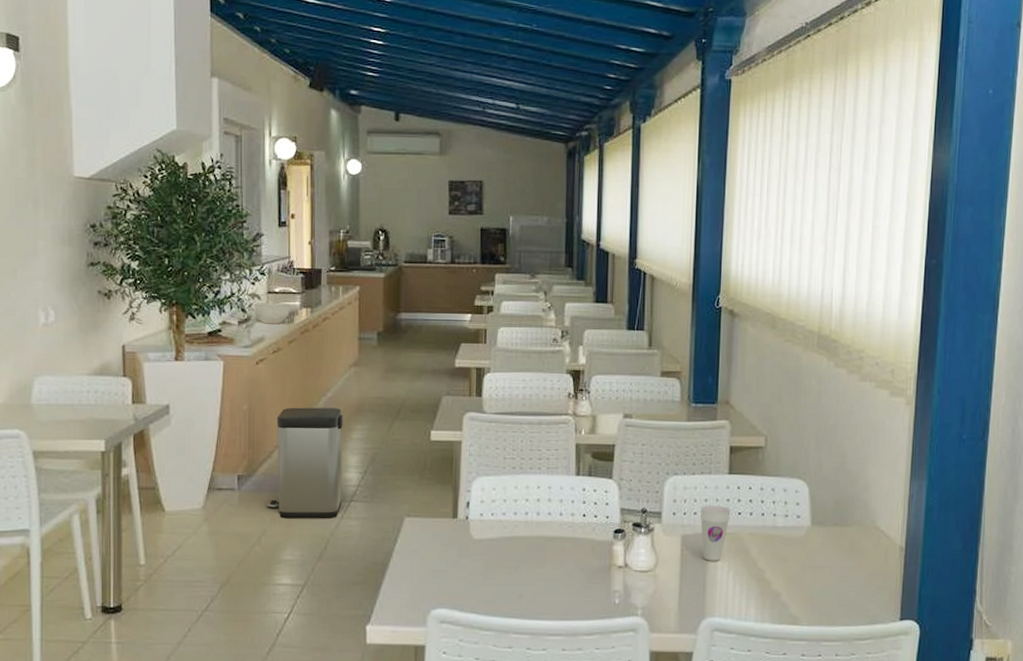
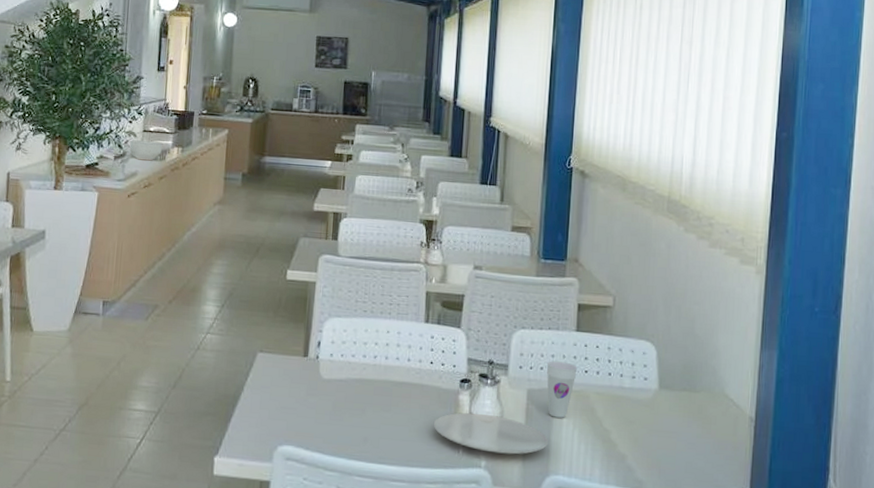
pedal bin: present [266,407,343,519] -> none [127,239,205,350]
coffee maker: present [347,239,380,271] -> none [217,86,249,116]
plate: none [588,562,703,601] -> present [433,412,548,455]

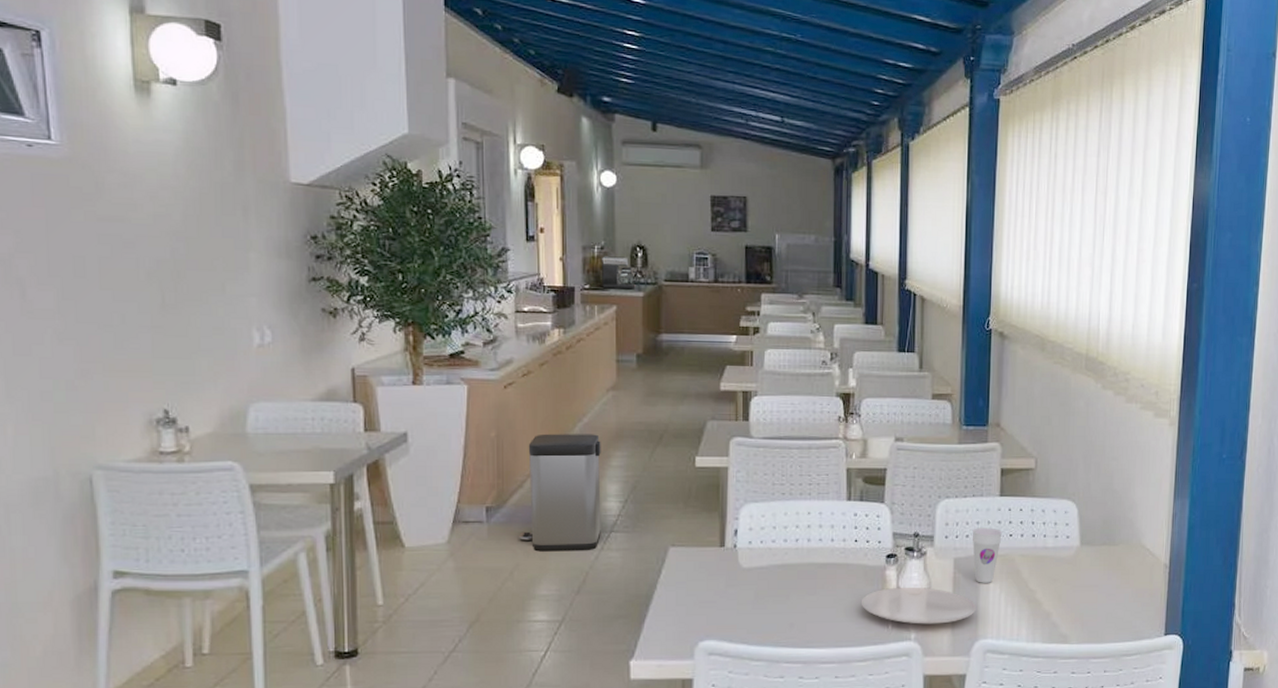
pedal bin: none [127,239,205,350] -> present [518,433,601,552]
bowl: present [129,140,163,161] -> none [501,323,541,346]
coffee maker: none [217,86,249,116] -> present [602,256,638,290]

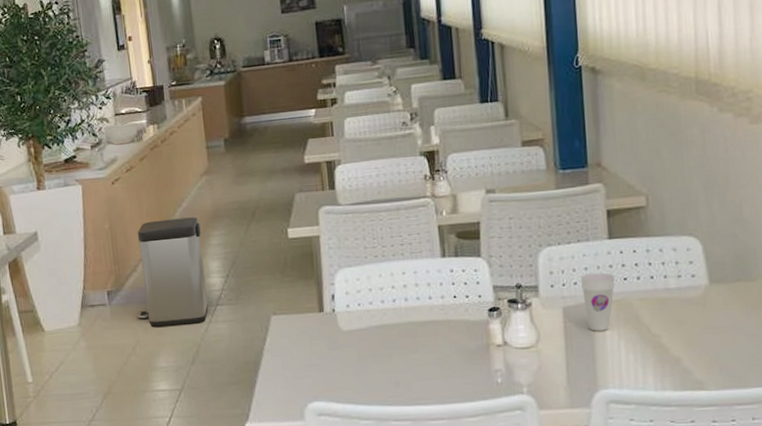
bowl: none [501,323,541,346] -> present [104,123,138,145]
coffee maker: present [602,256,638,290] -> none [184,50,219,83]
plate: present [861,587,976,624] -> none [465,339,592,377]

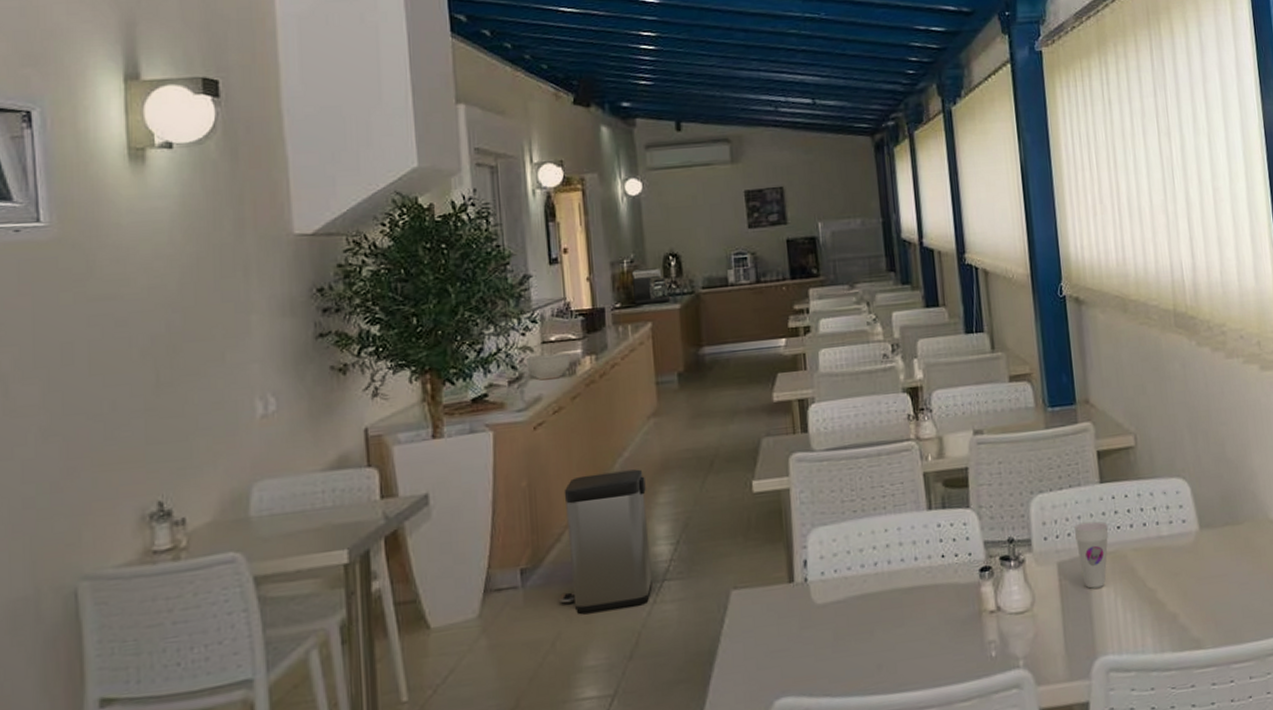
coffee maker: none [184,50,219,83] -> present [632,267,673,305]

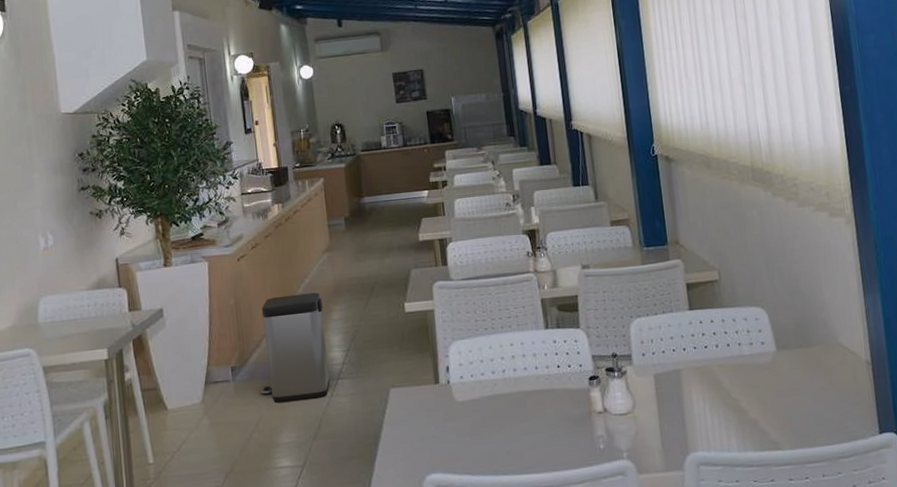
bowl: present [526,353,571,381] -> none [230,202,263,223]
coffee maker: present [632,267,673,305] -> none [308,135,339,165]
cup: present [1073,521,1109,589] -> none [667,341,697,397]

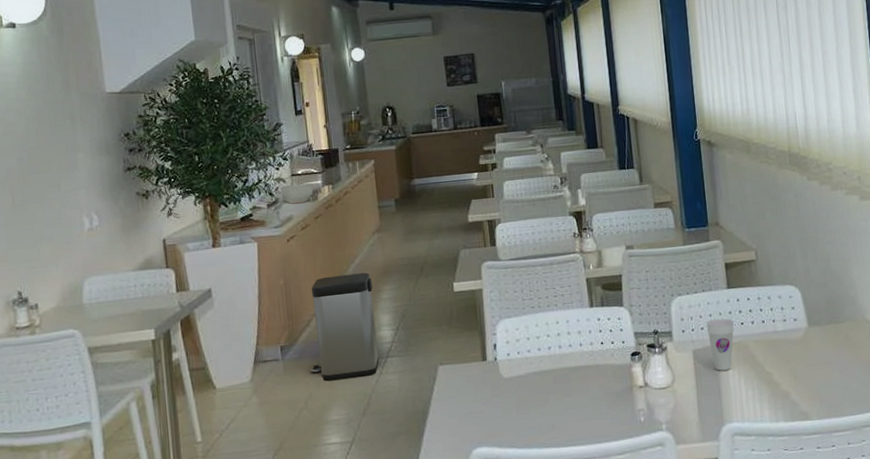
bowl: none [230,202,263,223] -> present [280,183,313,204]
cup: none [667,341,697,397] -> present [706,318,734,371]

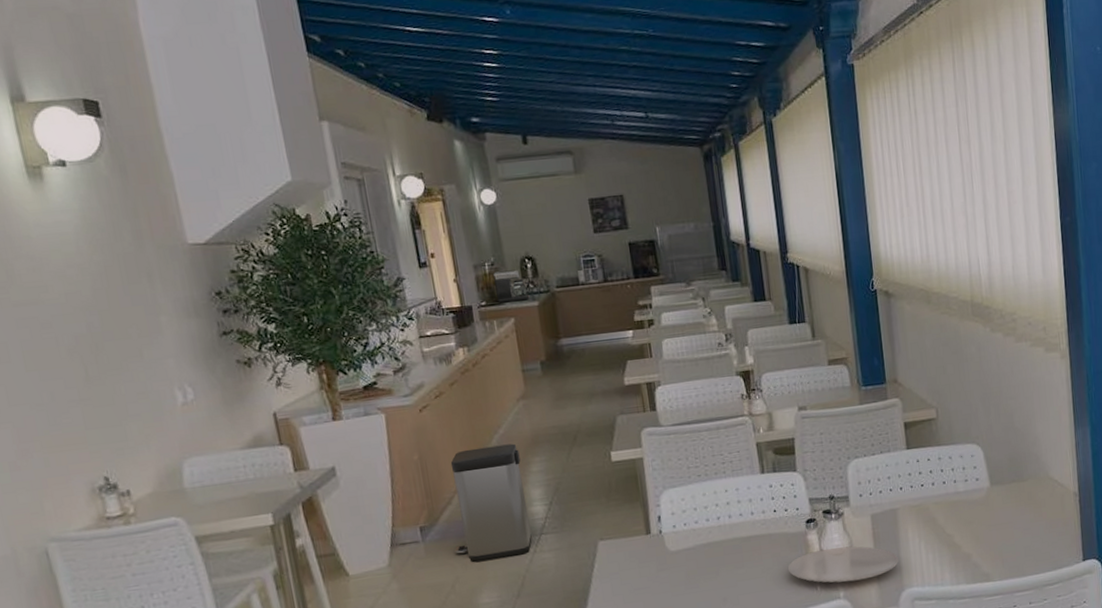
bowl: present [280,183,313,204] -> none [407,345,446,370]
coffee maker: none [358,117,390,147] -> present [494,269,531,303]
plate: none [613,380,719,415] -> present [787,546,898,583]
cup: present [706,318,734,371] -> none [884,480,914,535]

